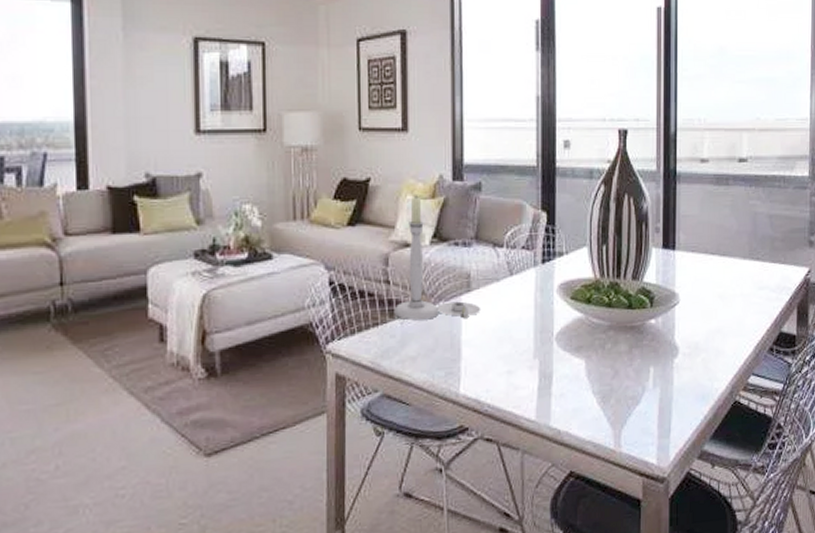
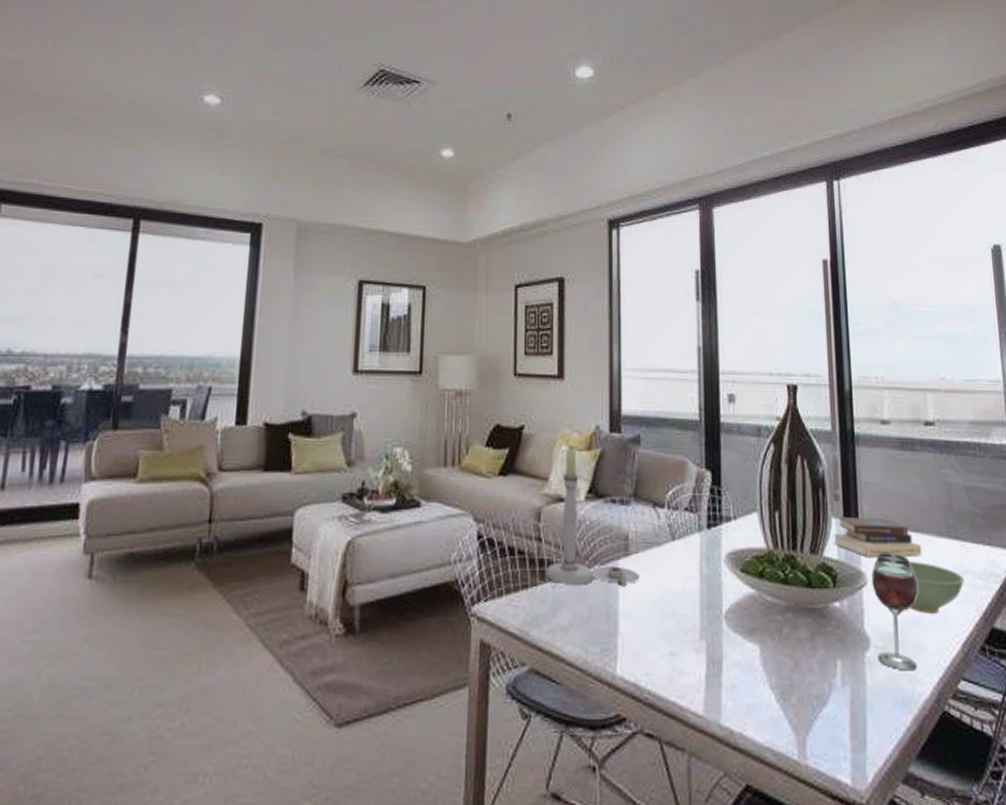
books: none [653,246,728,281] -> present [833,517,923,558]
wineglass: none [683,275,721,372] -> present [871,553,918,671]
bowl: none [713,280,762,324] -> present [909,560,966,613]

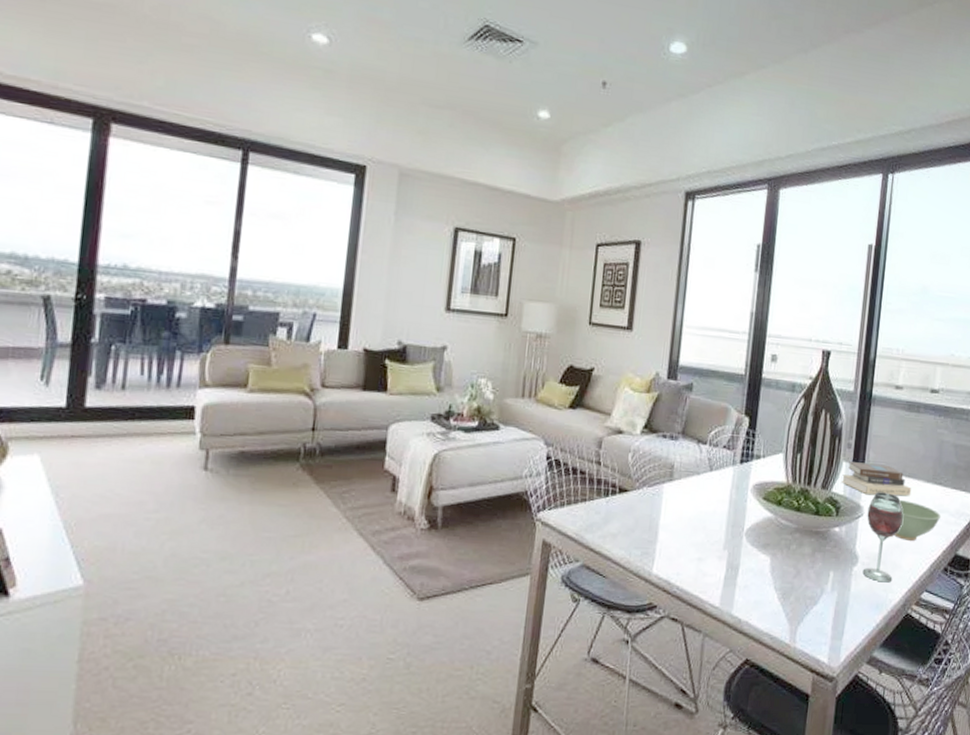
candlestick: present [545,446,641,587] -> none [601,388,681,506]

